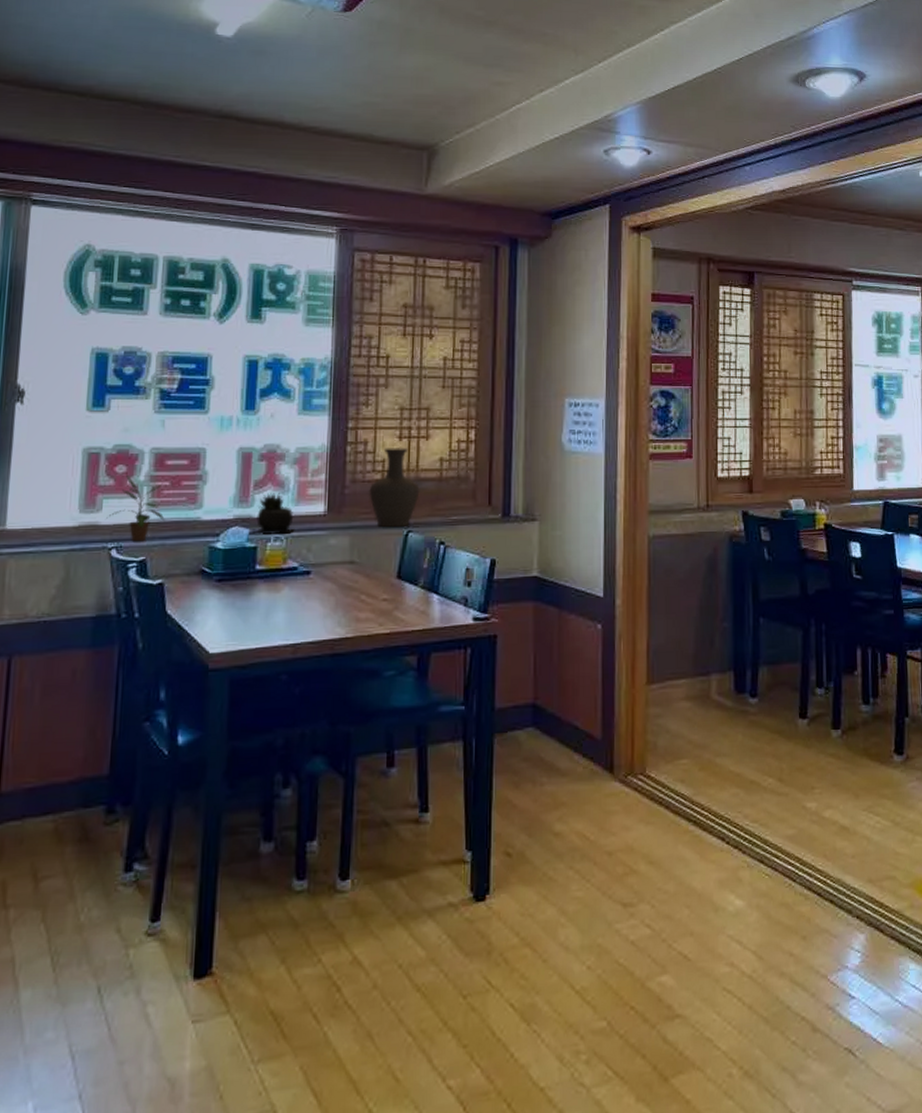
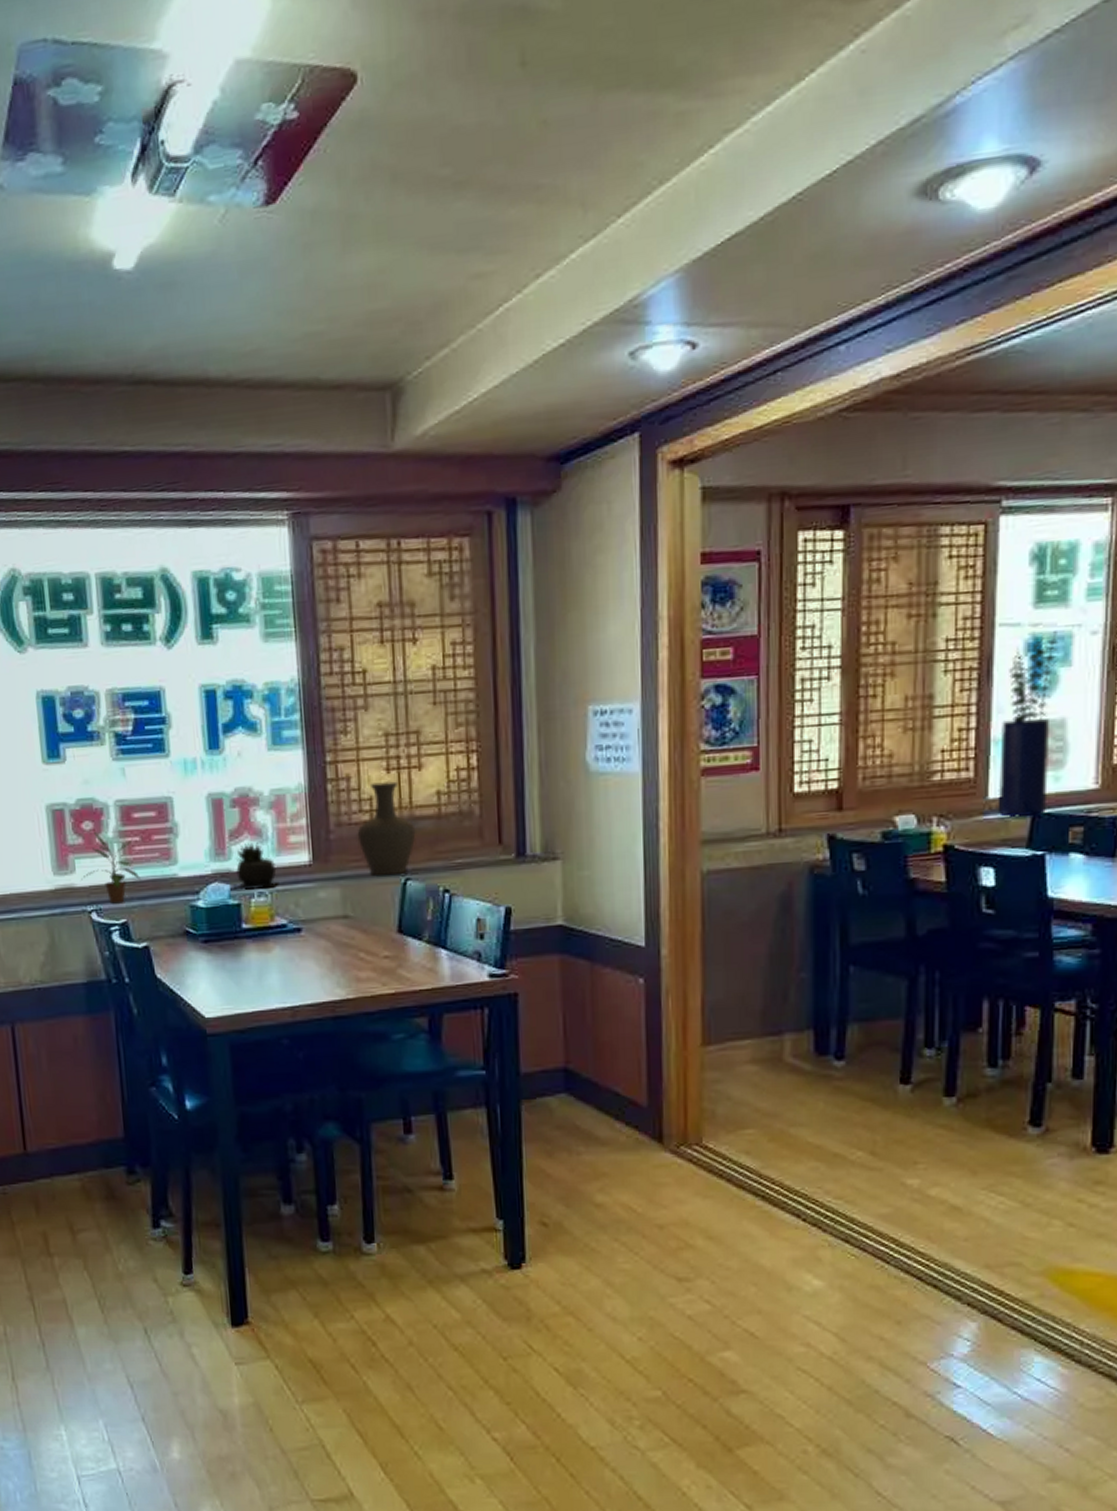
vase: none [859,373,894,505] -> present [998,631,1059,817]

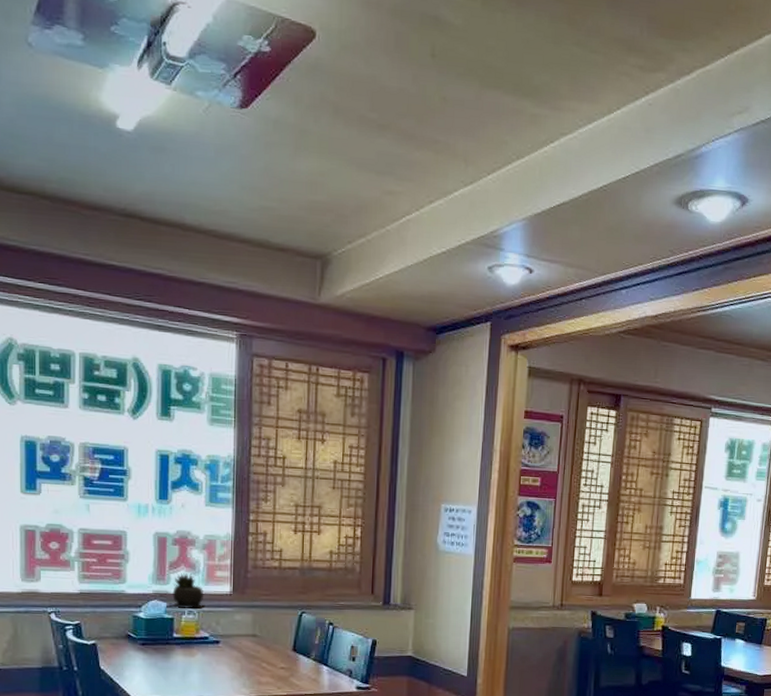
potted plant: present [81,831,141,904] -> none [45,550,94,609]
vase: present [357,781,416,875] -> none [268,539,312,608]
vase: present [998,631,1059,817] -> none [696,496,739,613]

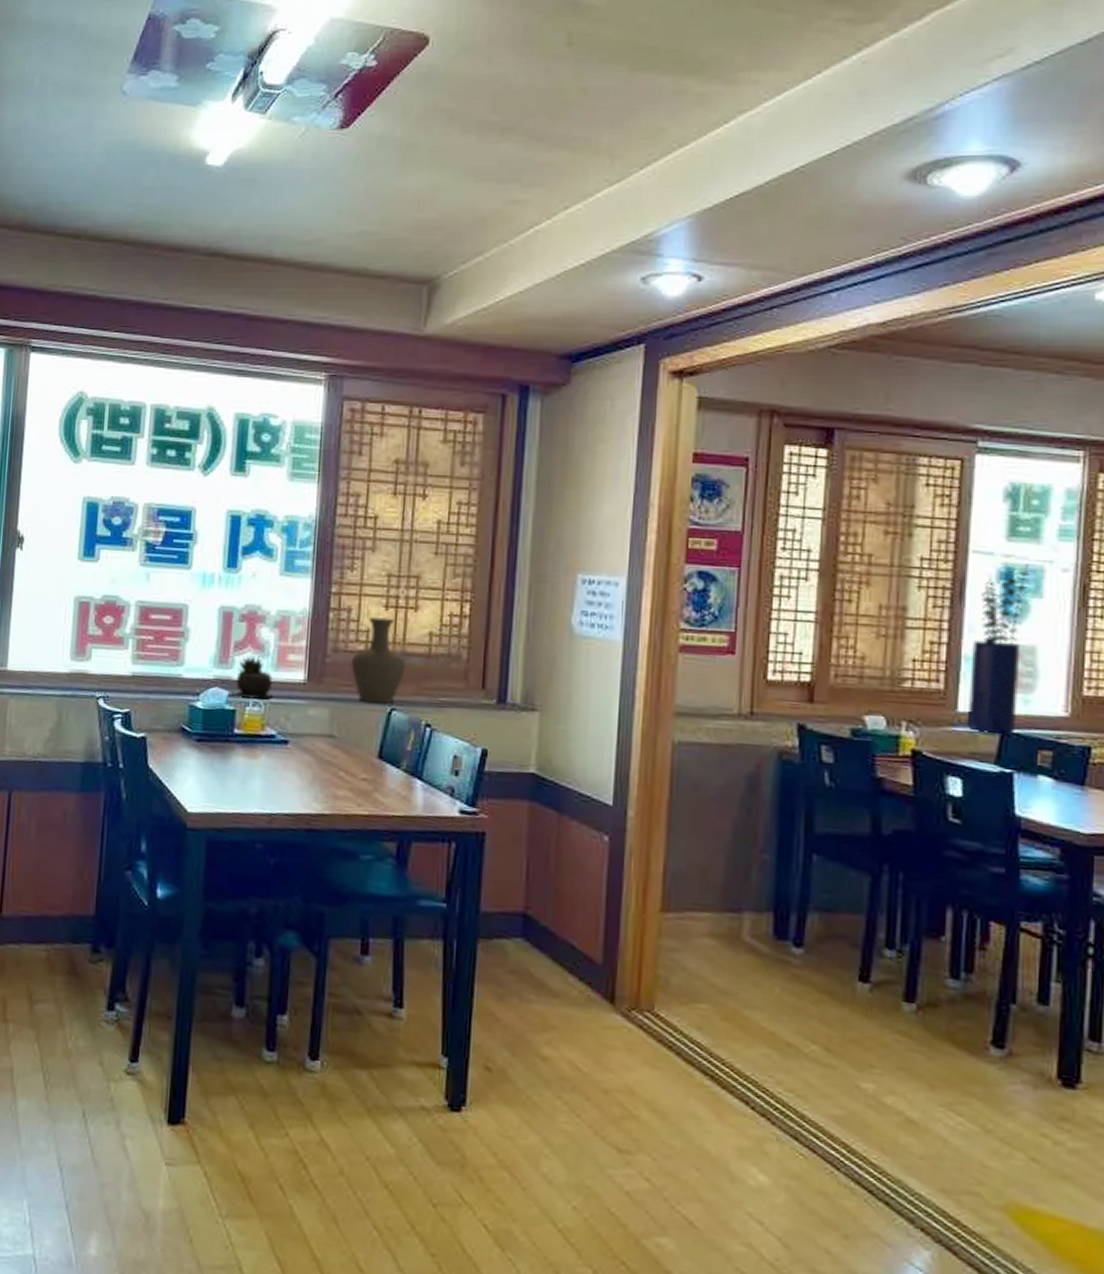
vase: none [268,539,312,608] -> present [351,617,406,704]
vase: none [696,496,739,613] -> present [967,564,1031,734]

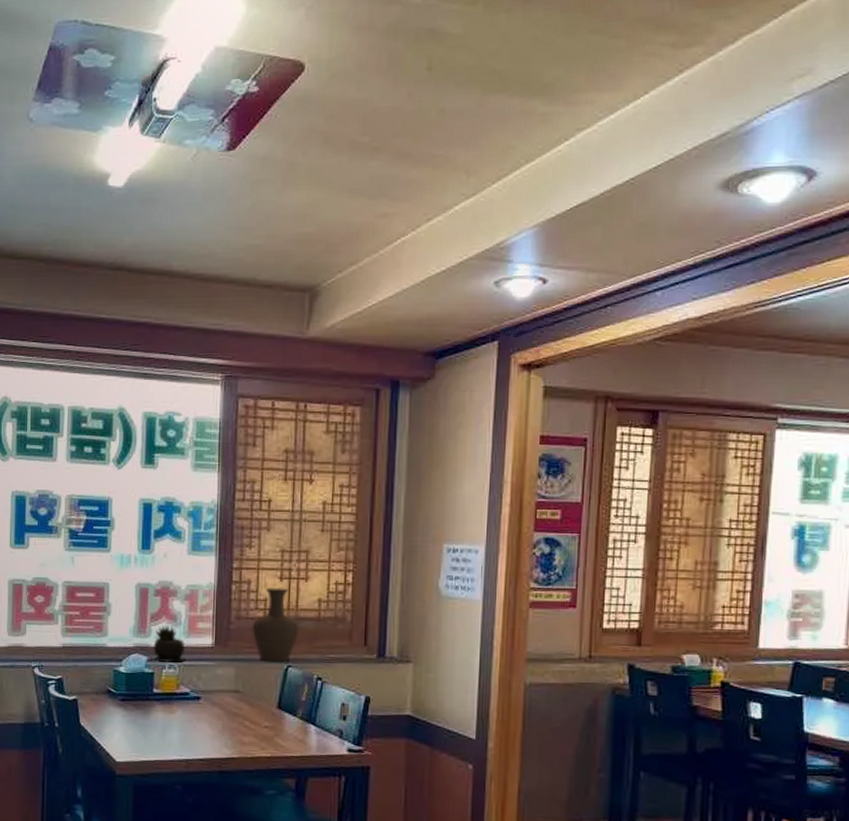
vase: present [967,564,1031,734] -> none [766,522,819,665]

